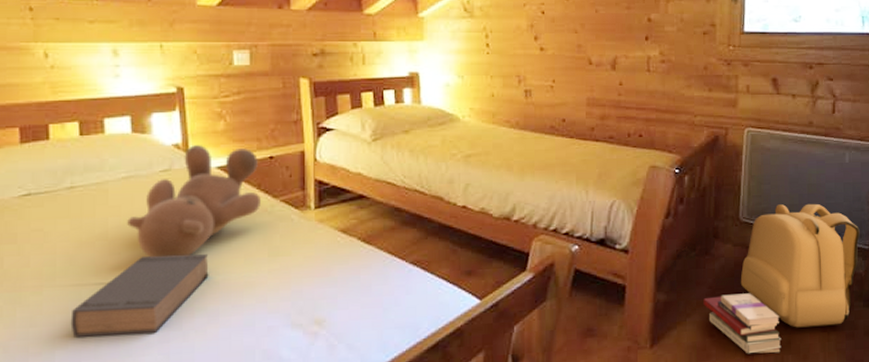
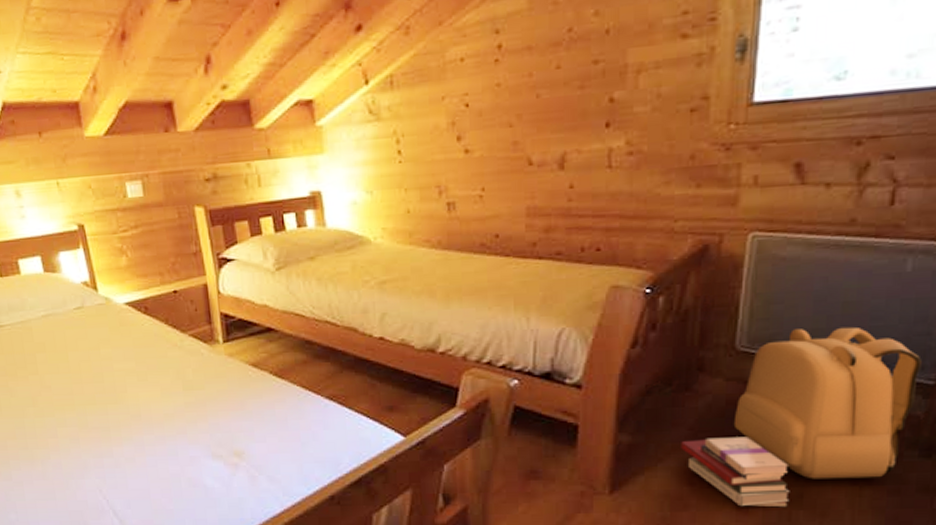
book: present [70,254,209,337] -> none [18,388,131,460]
teddy bear: present [127,145,261,258] -> none [52,282,170,391]

